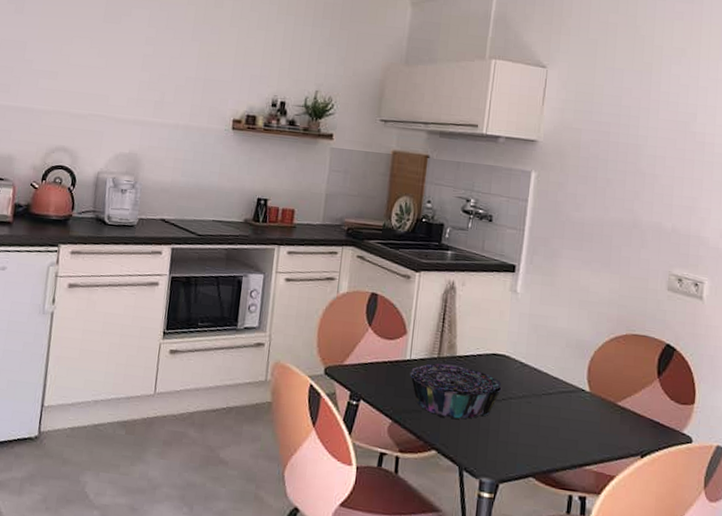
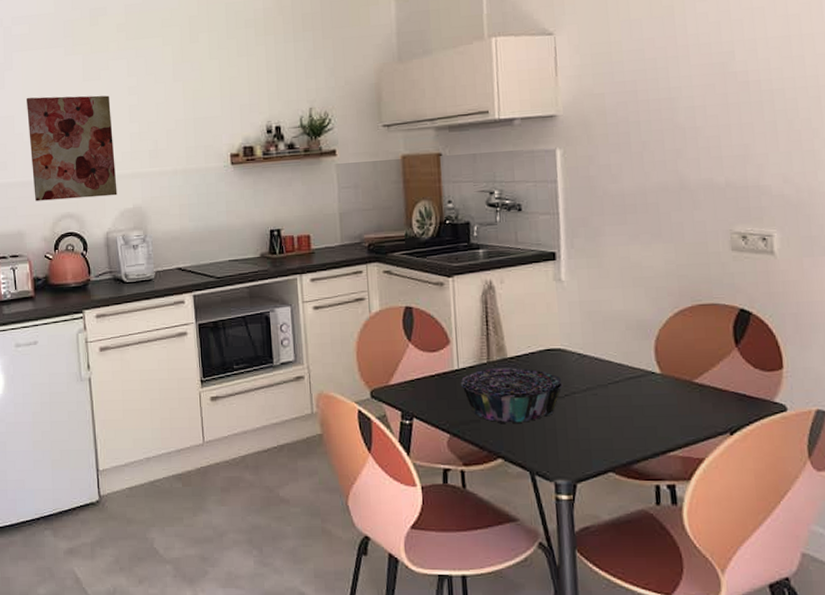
wall art: none [32,26,126,138] -> present [27,95,118,201]

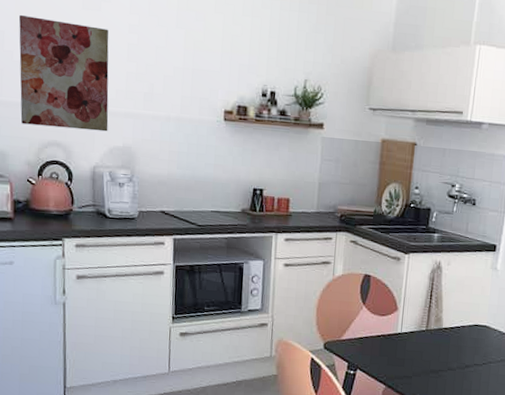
decorative bowl: present [460,368,564,424] -> none [401,335,484,383]

